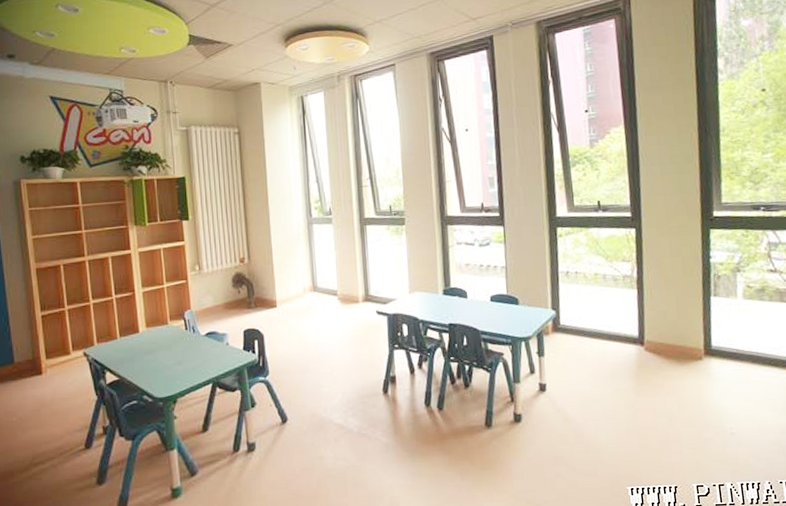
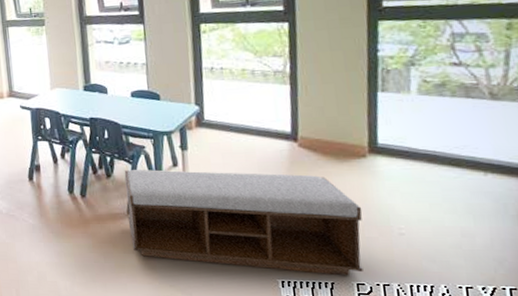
bench: none [482,377,702,479] -> present [124,169,363,276]

